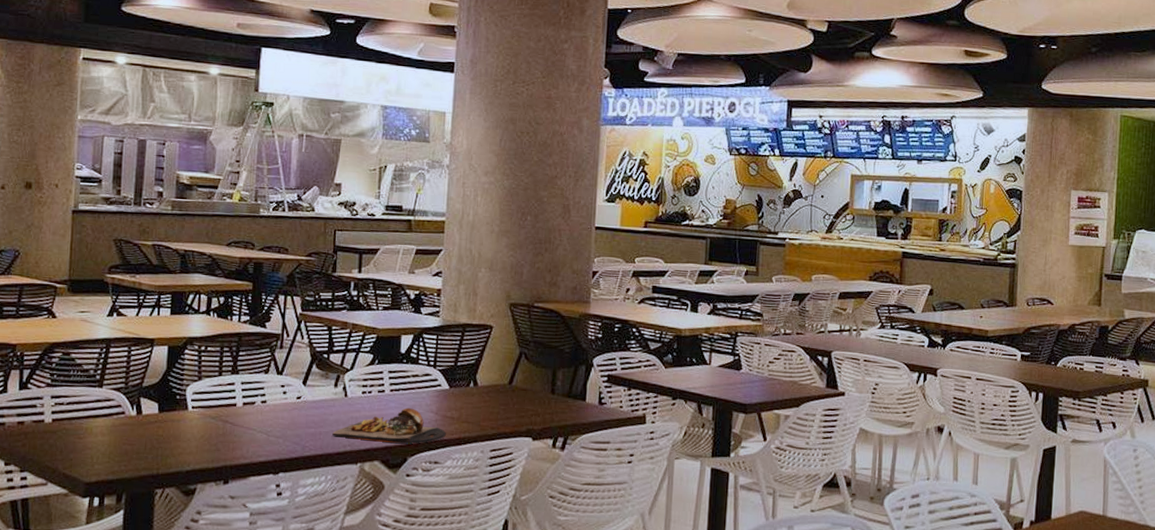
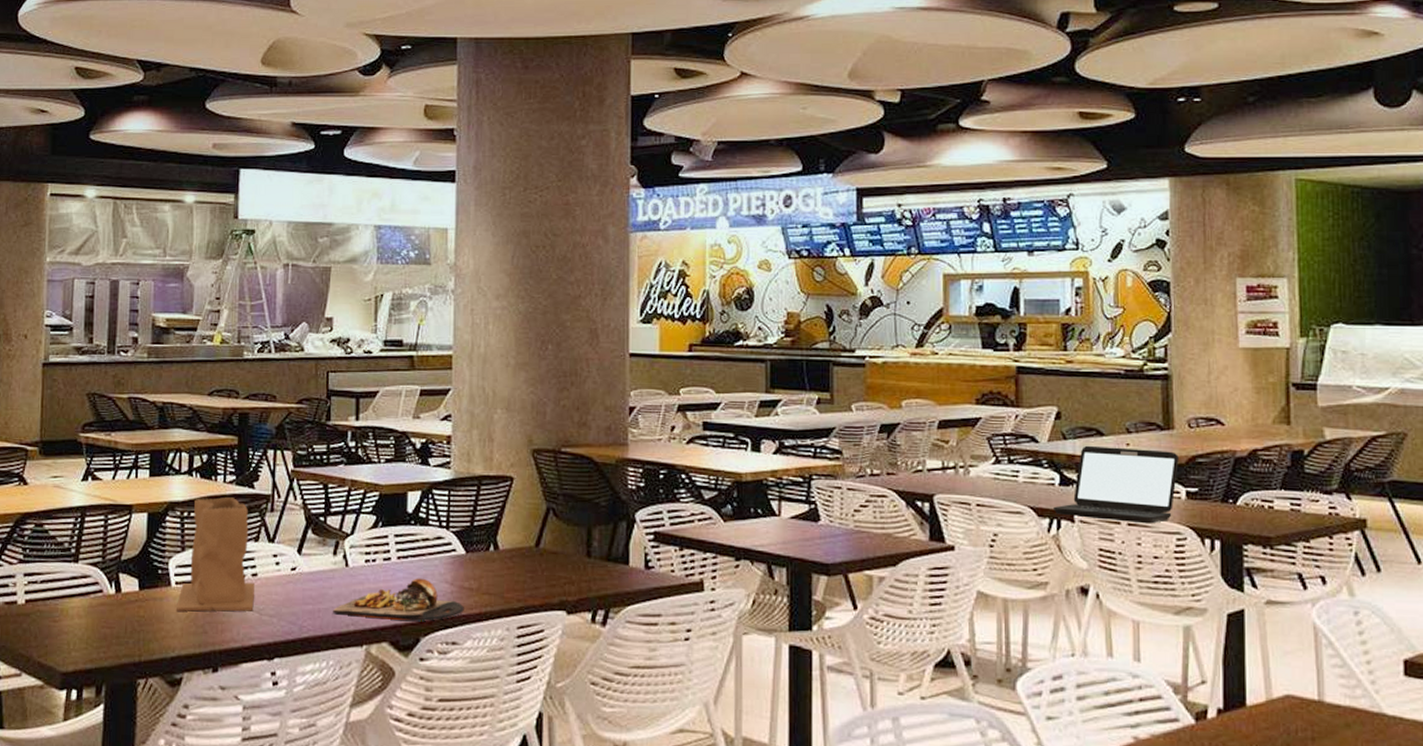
paper bag: none [192,334,264,433] -> present [177,497,254,612]
laptop: none [921,316,1018,379] -> present [1052,445,1179,524]

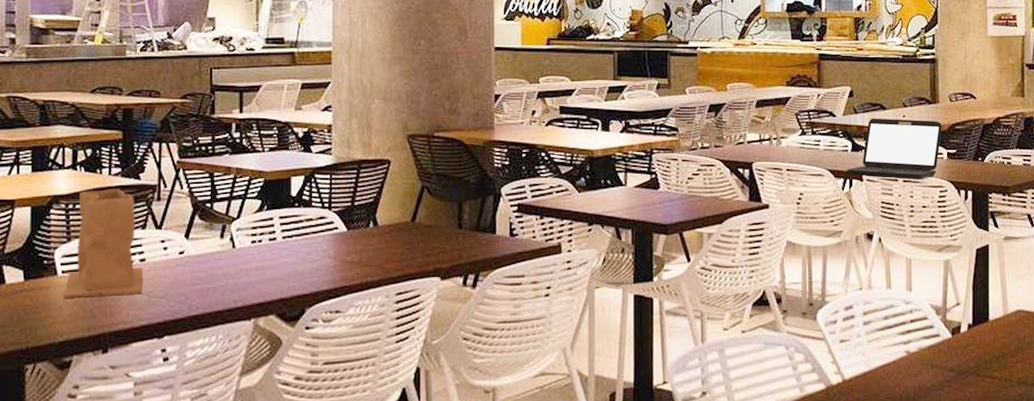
food tray: present [333,578,464,621] -> none [221,255,347,294]

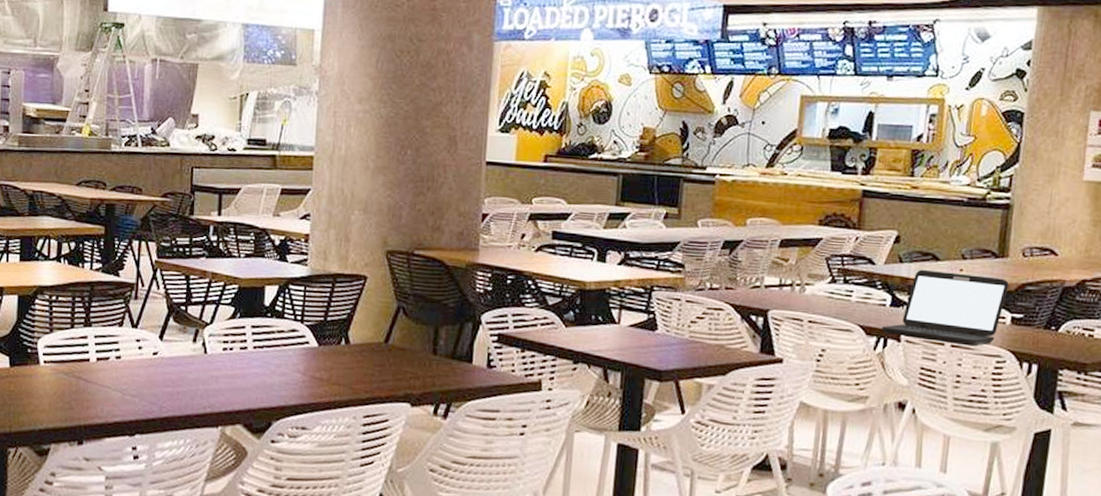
paper bag: present [64,189,143,298] -> none [45,283,118,391]

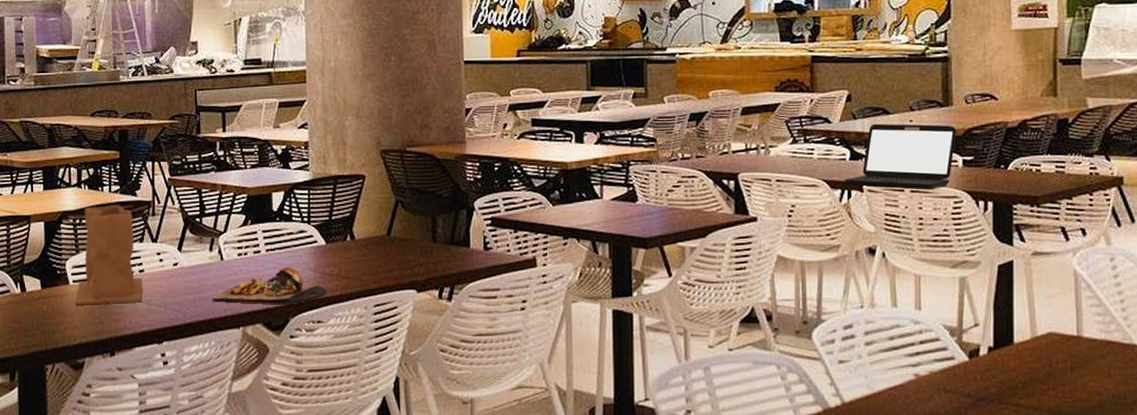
paper bag: none [45,283,118,391] -> present [75,205,143,305]
food tray: none [191,367,315,407] -> present [212,267,327,304]

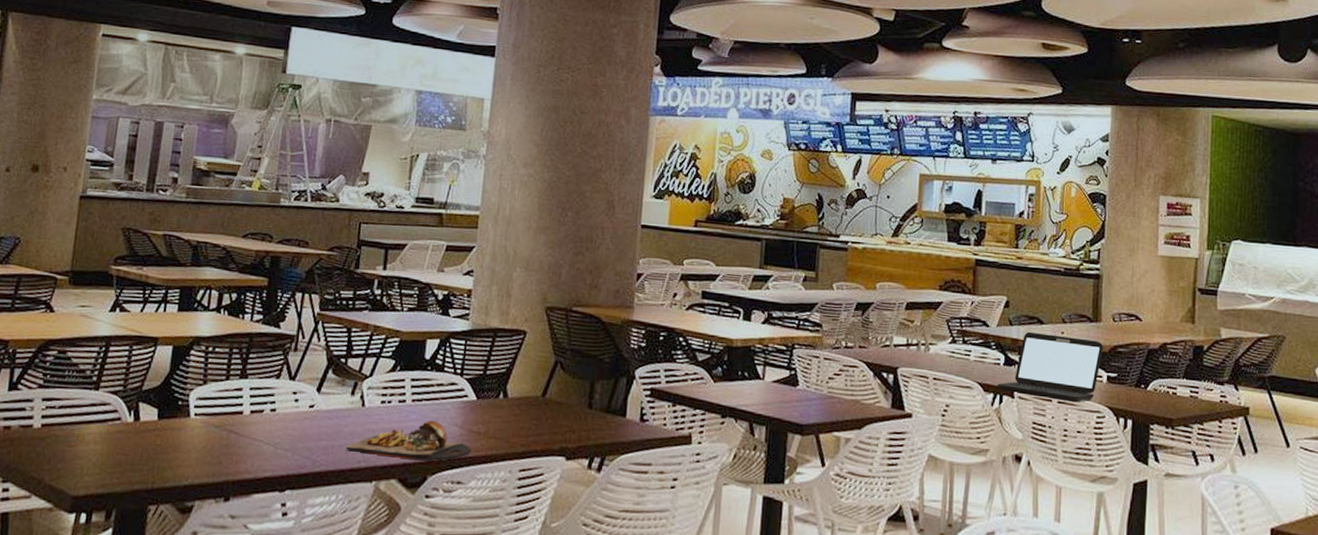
paper bag: present [75,205,143,305] -> none [193,334,273,445]

